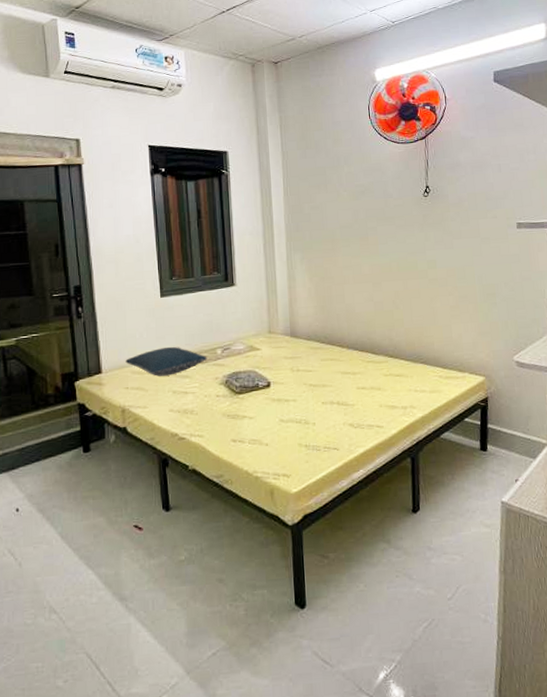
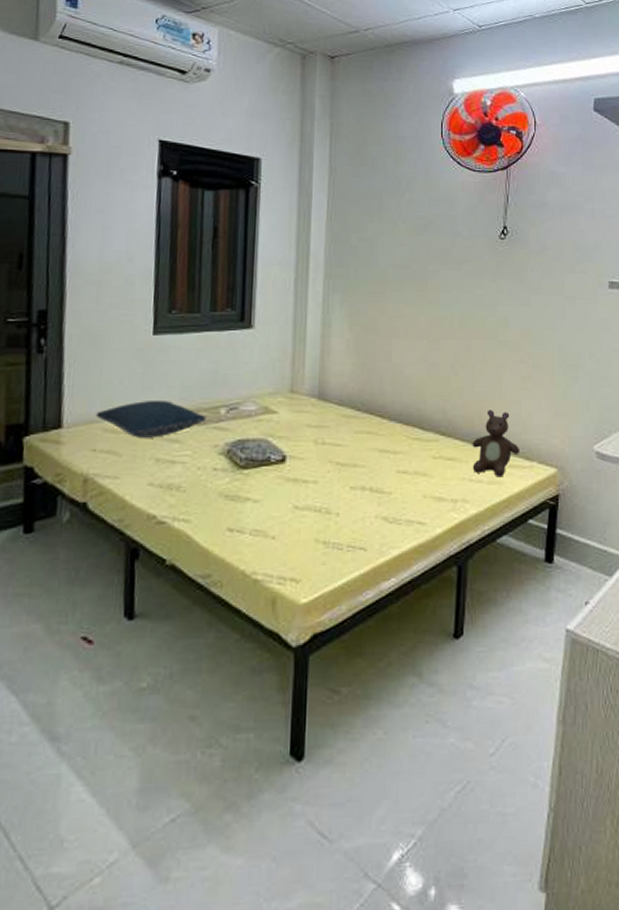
teddy bear: none [414,334,453,387] -> present [472,410,519,477]

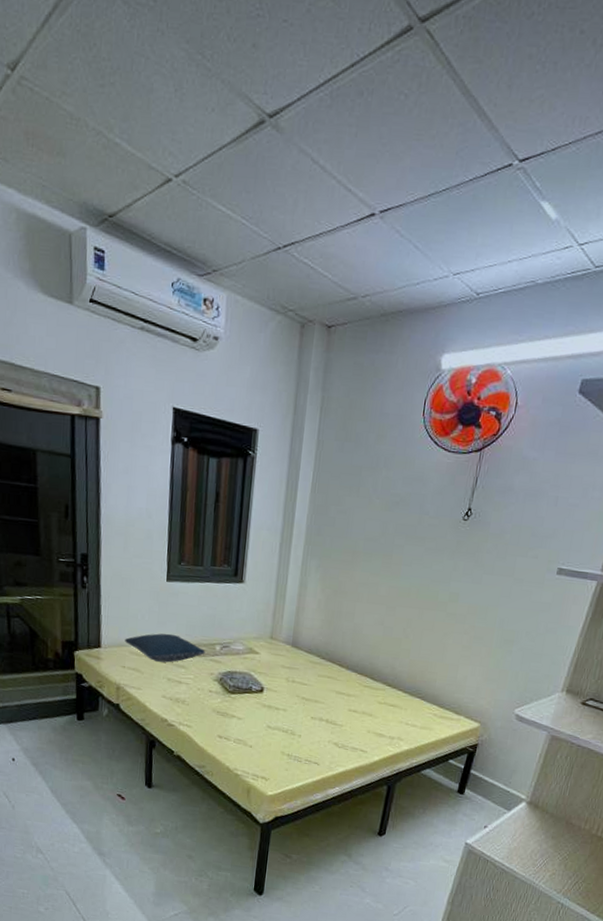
teddy bear: present [472,410,519,477] -> none [409,670,451,725]

